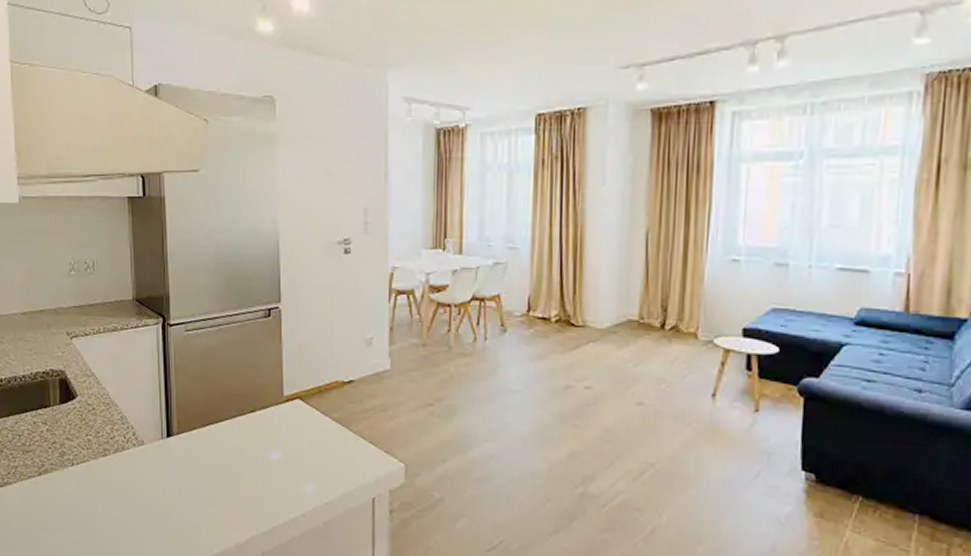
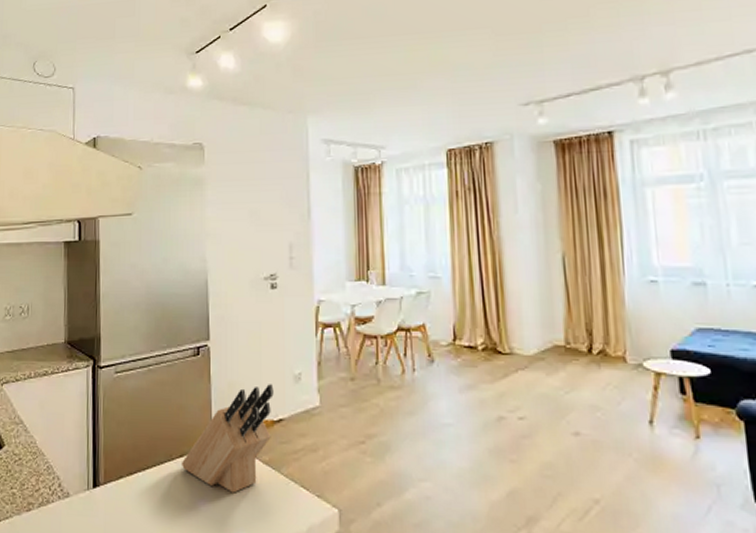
knife block: none [252,347,345,447] -> present [181,384,274,493]

